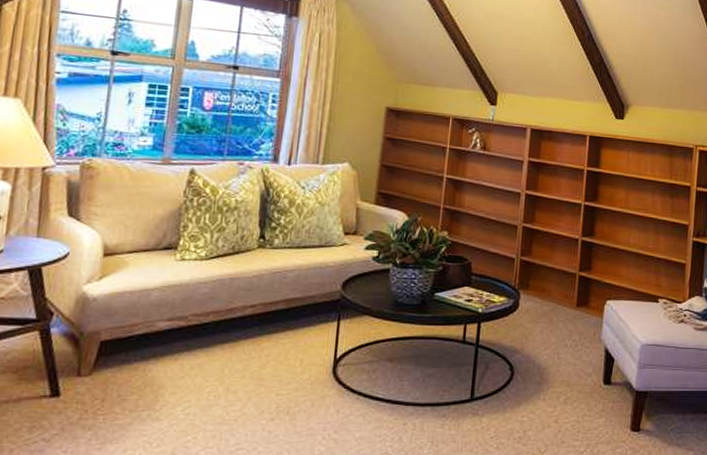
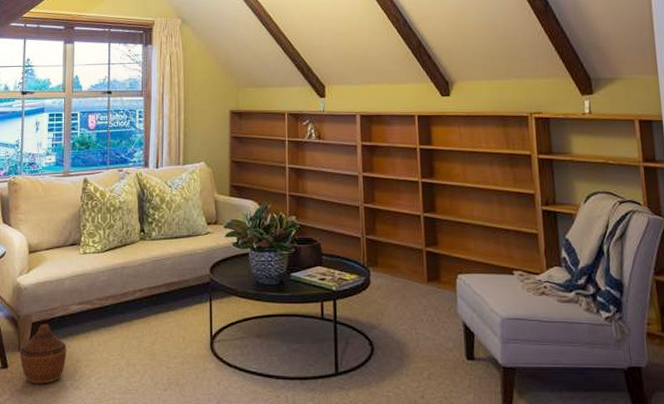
woven basket: none [78,343,147,416] -> present [19,324,67,384]

